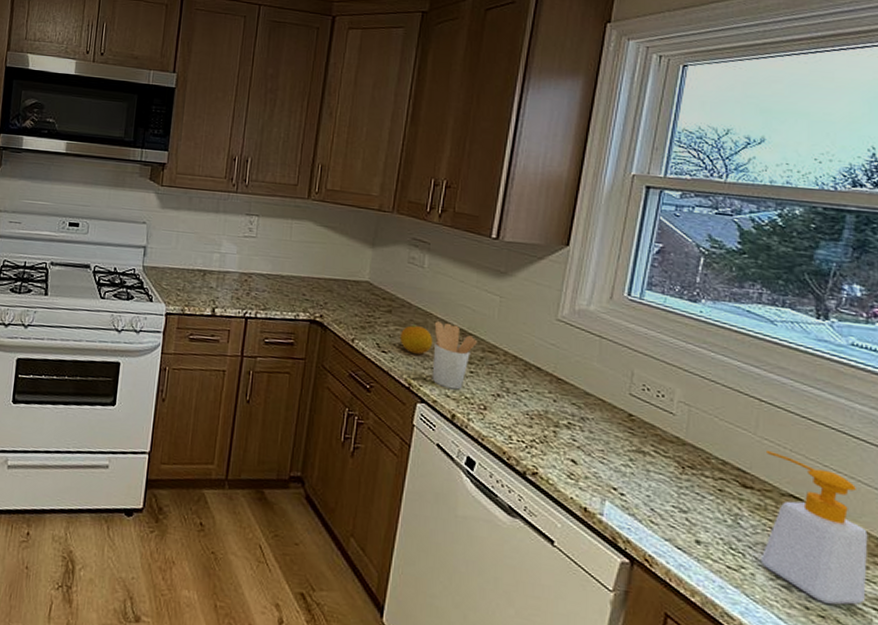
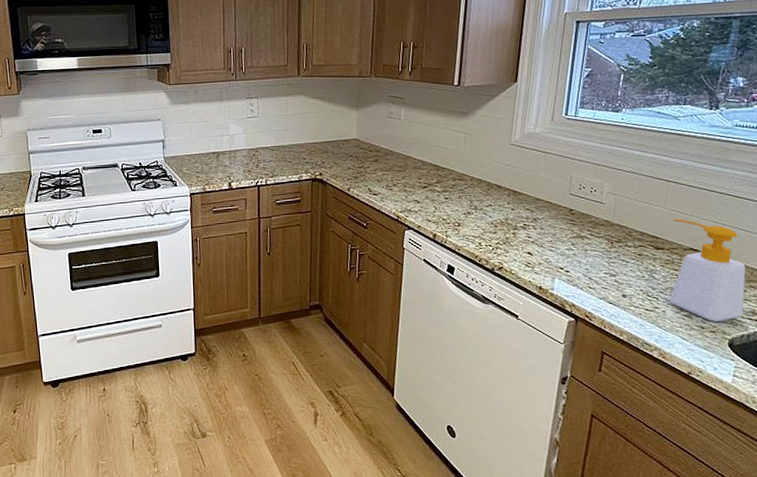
fruit: present [399,324,433,354] -> none [386,168,414,192]
utensil holder: present [432,321,477,390] -> none [413,162,449,215]

